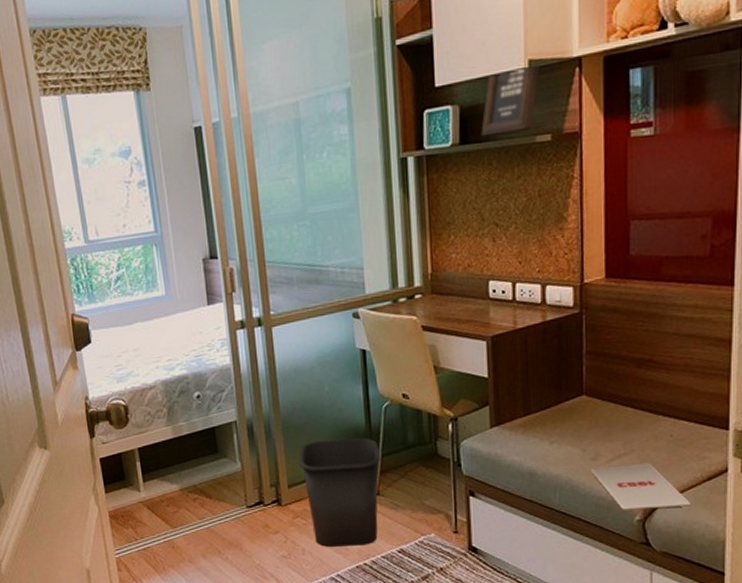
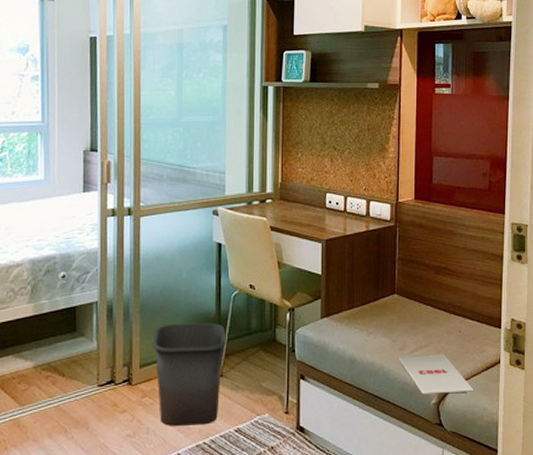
picture frame: present [481,64,540,138] -> none [327,30,372,79]

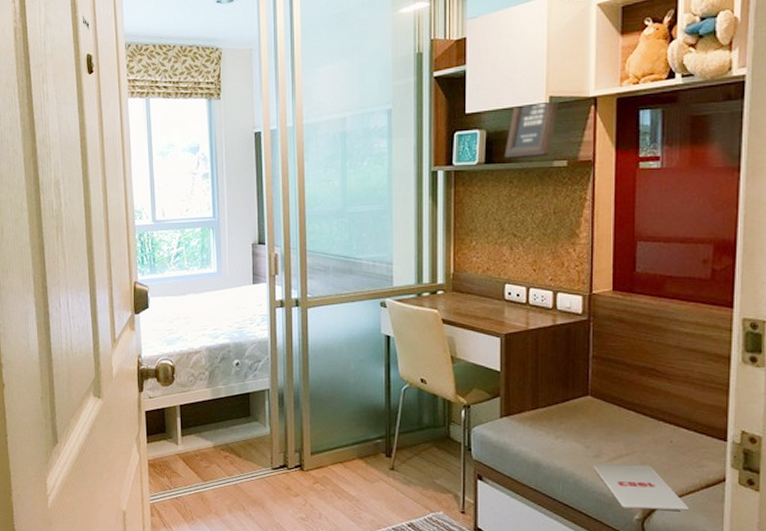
waste bin: present [152,323,226,426] -> none [322,414,397,516]
picture frame: none [327,30,372,79] -> present [504,101,559,159]

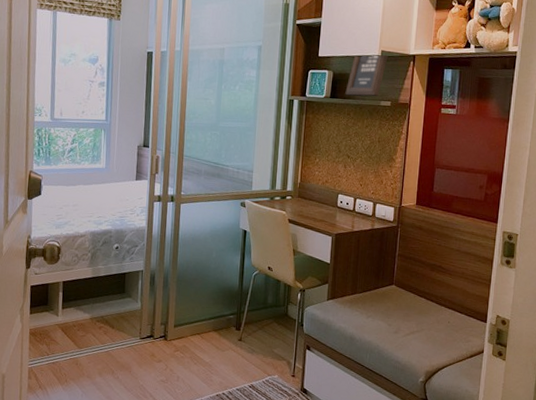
magazine: present [593,464,688,511] -> none [392,338,457,375]

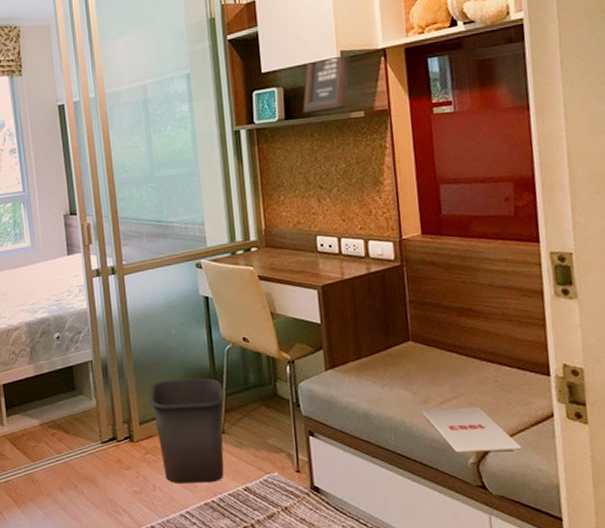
waste bin: none [185,293,246,379] -> present [149,378,224,483]
magazine: none [392,338,457,375] -> present [422,408,521,453]

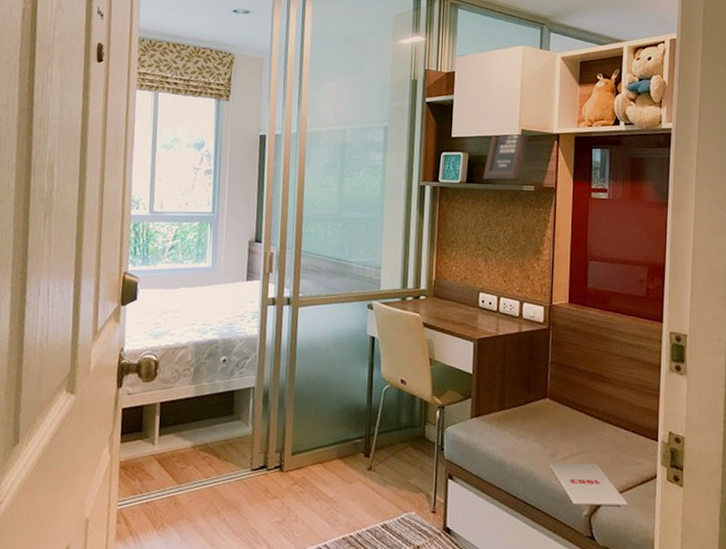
waste bin: present [149,378,224,483] -> none [304,413,376,518]

